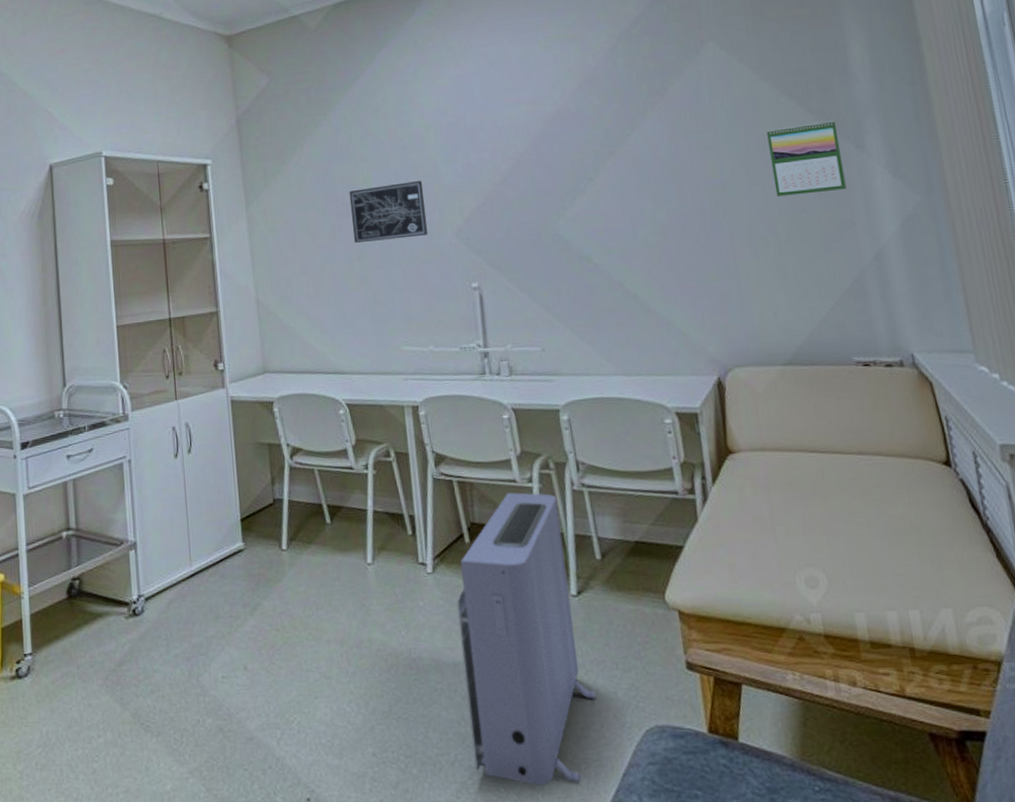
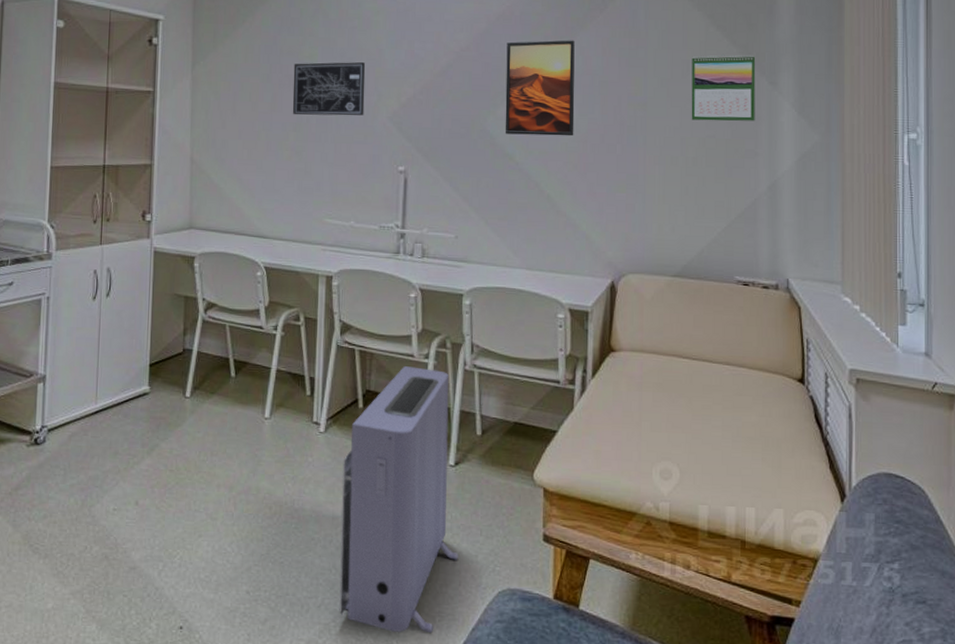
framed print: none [566,129,653,236] -> present [505,40,575,136]

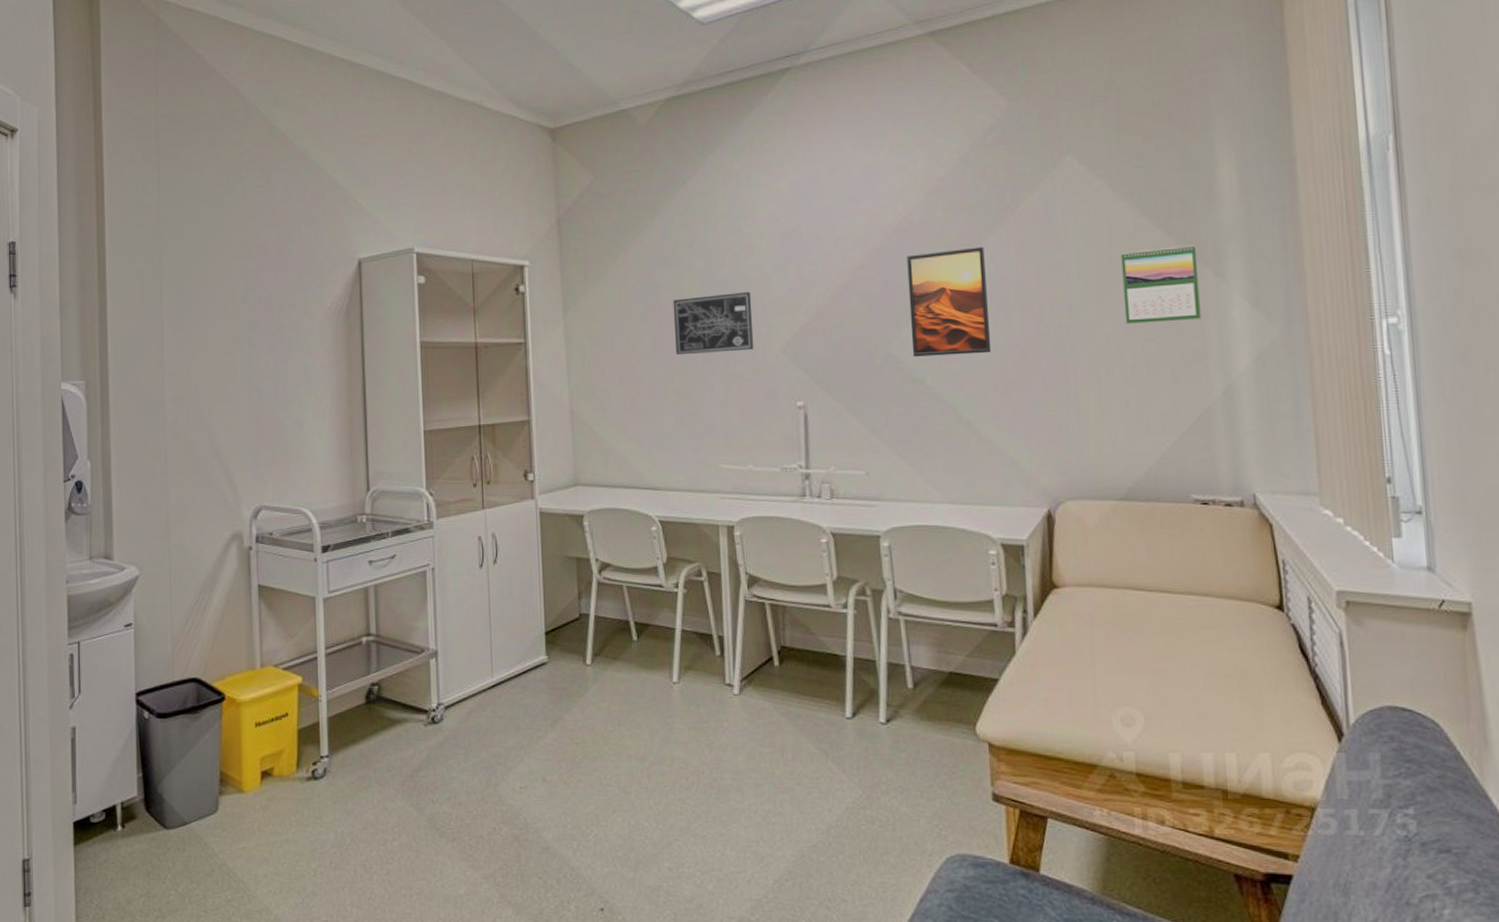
air purifier: present [339,366,458,633] -> none [761,618,898,906]

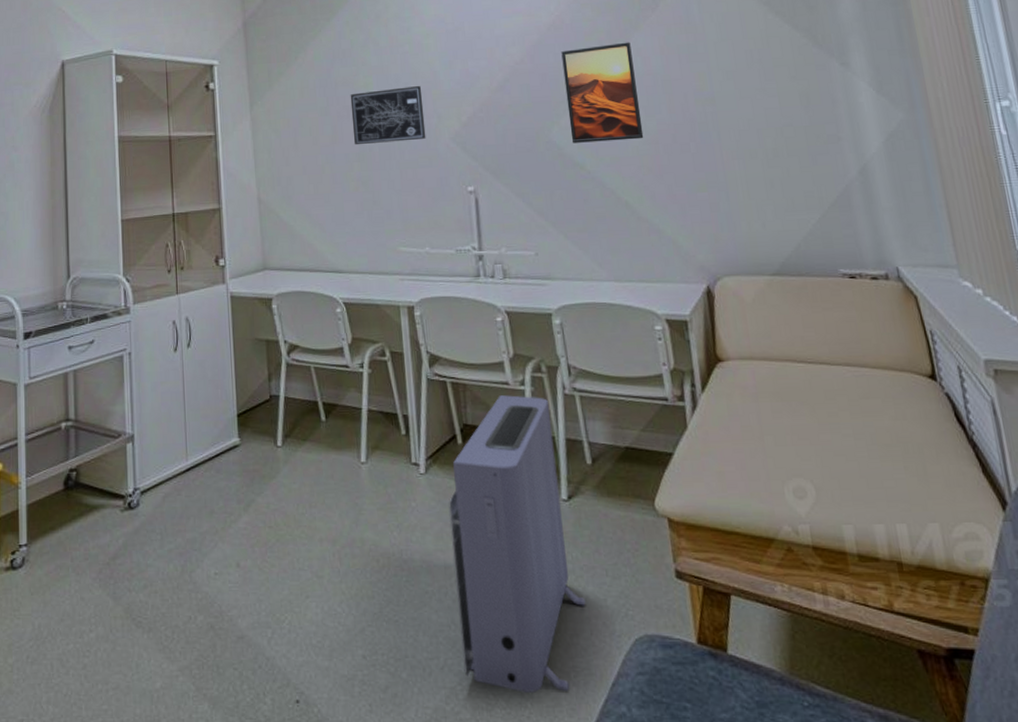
air purifier: none [761,618,898,906] -> present [448,395,586,693]
calendar: present [1121,244,1201,324] -> none [754,37,832,110]

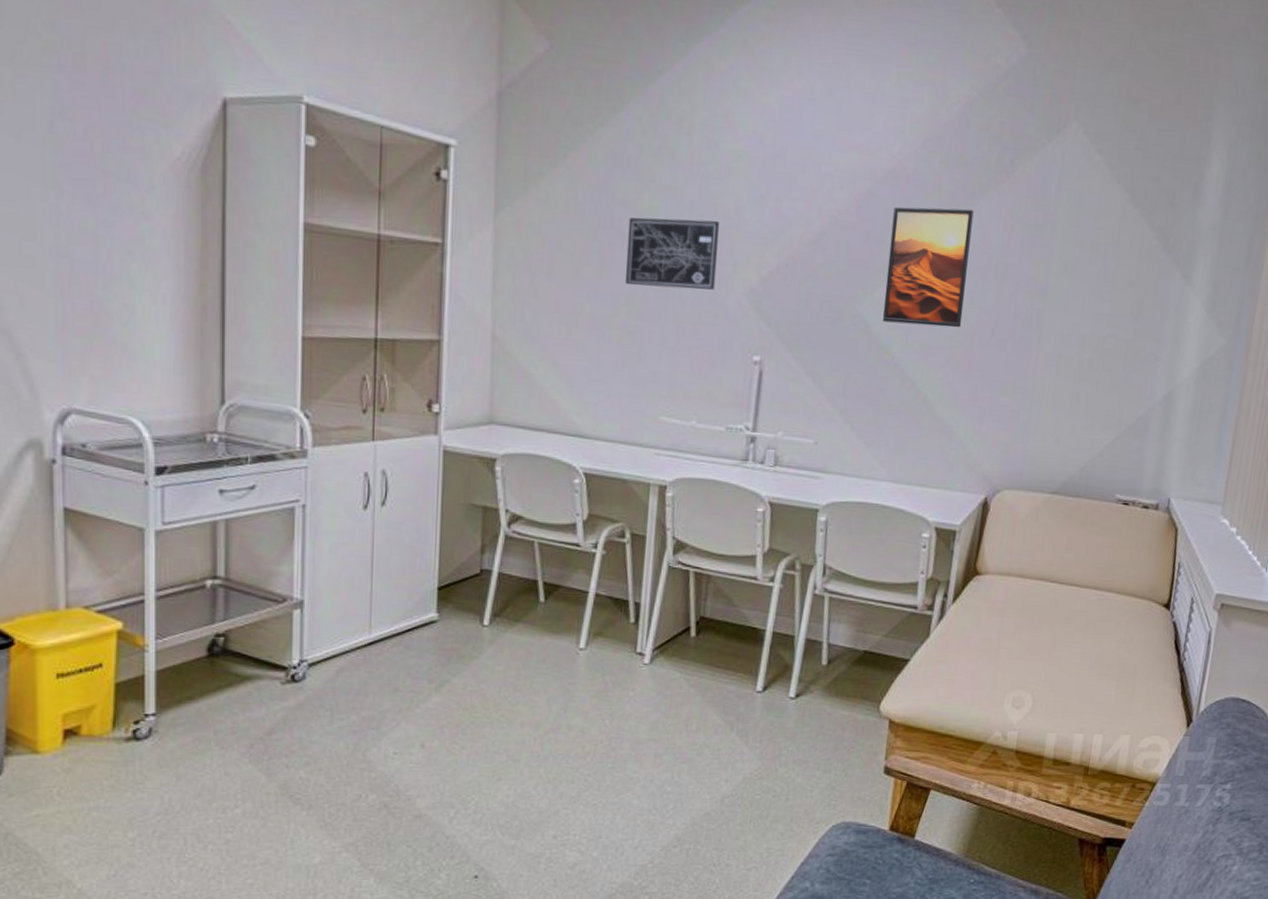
air purifier: present [448,395,586,693] -> none [658,590,797,870]

